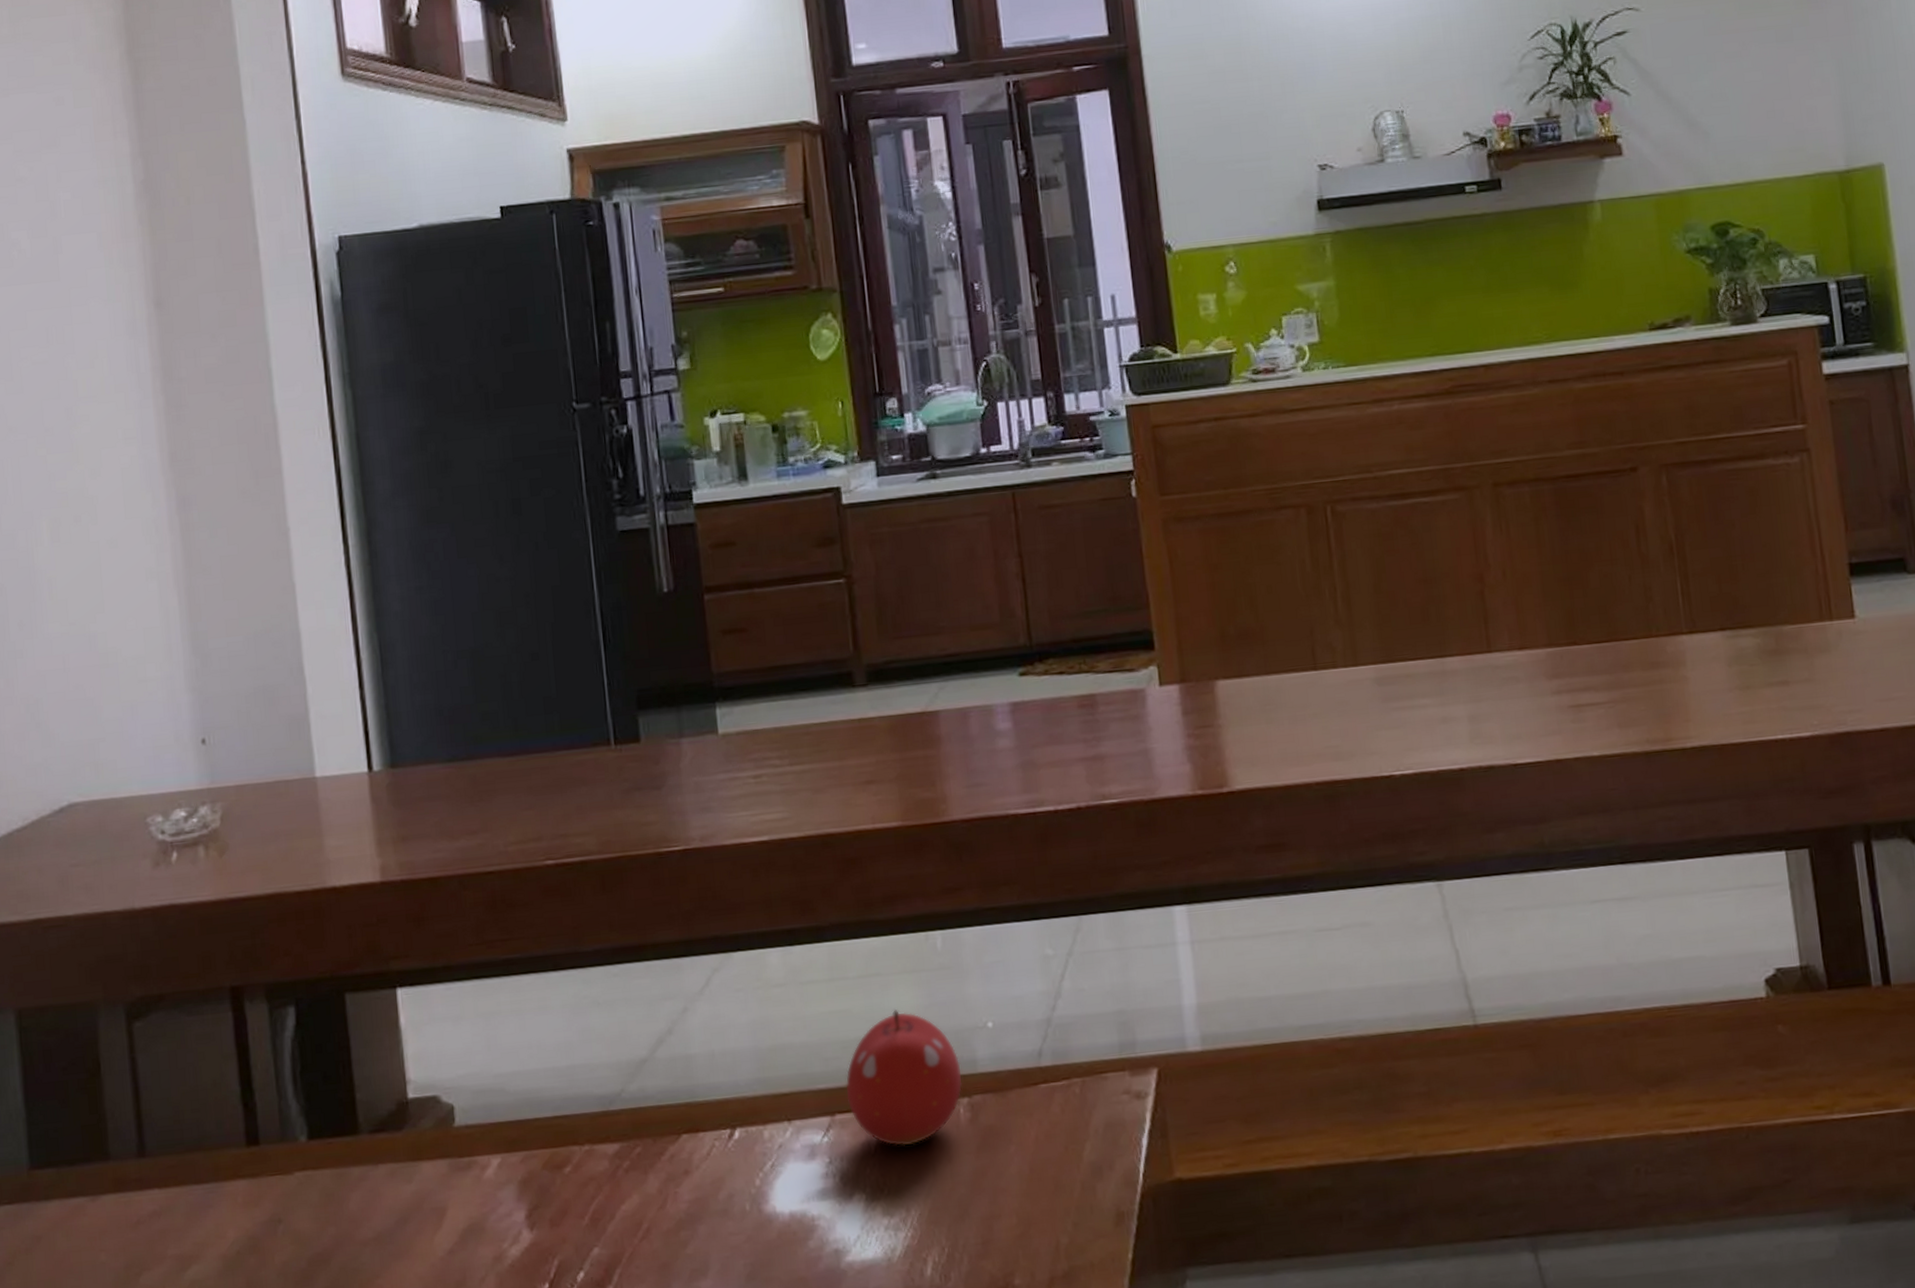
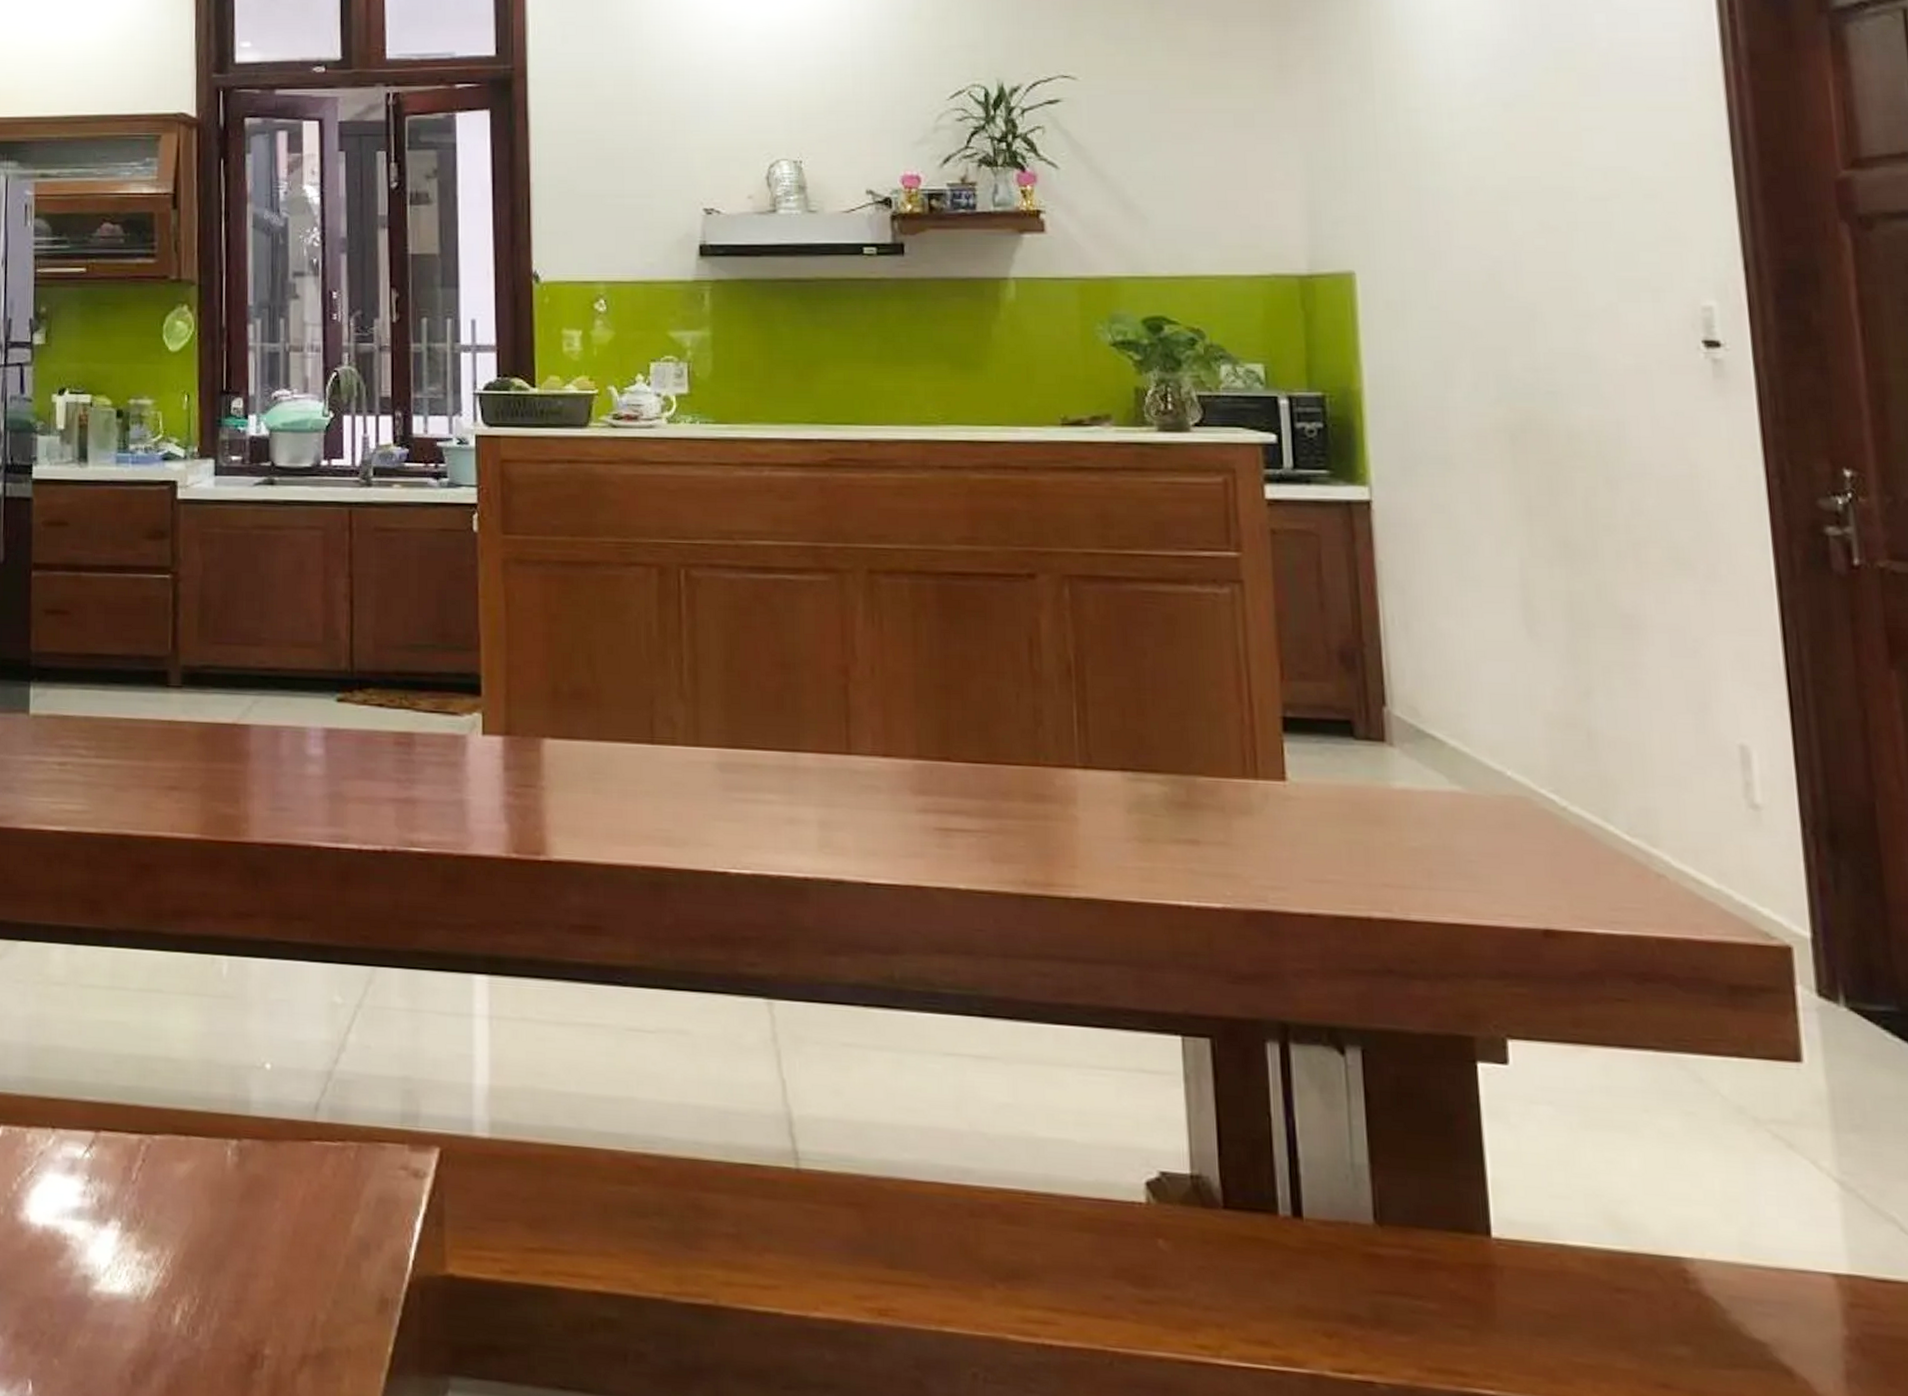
fruit: present [845,1009,963,1146] -> none [113,1031,233,1180]

